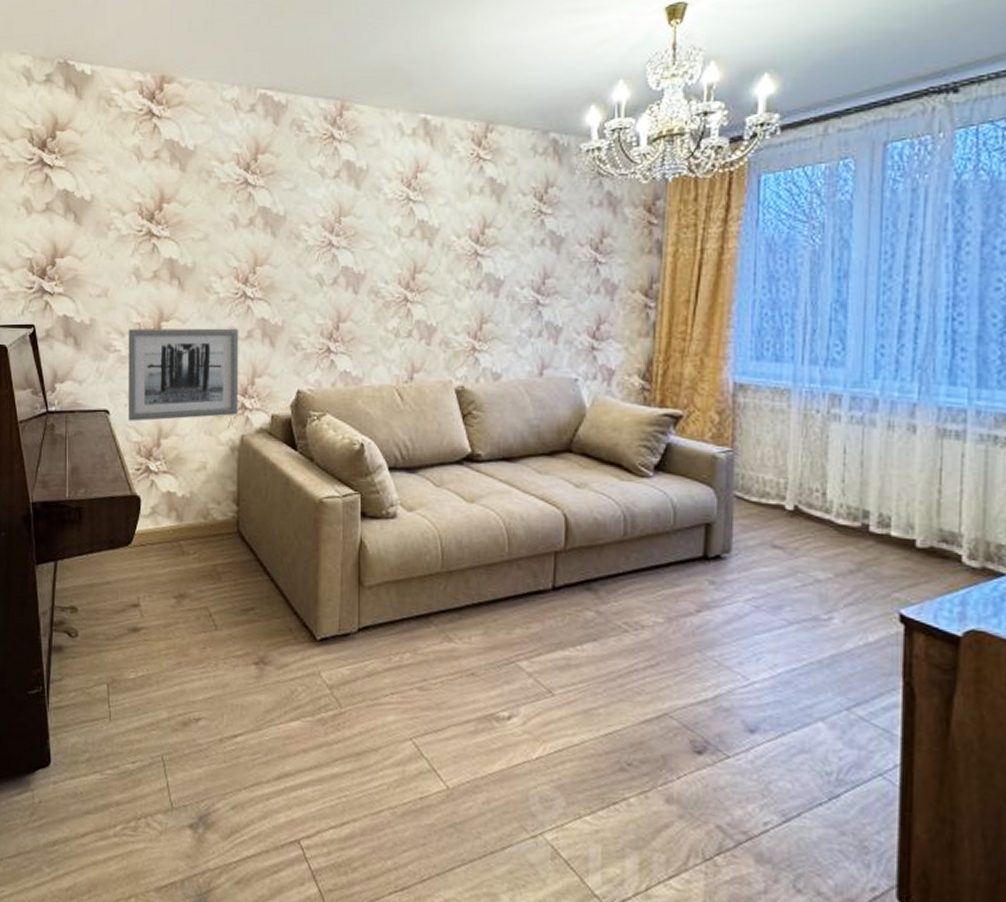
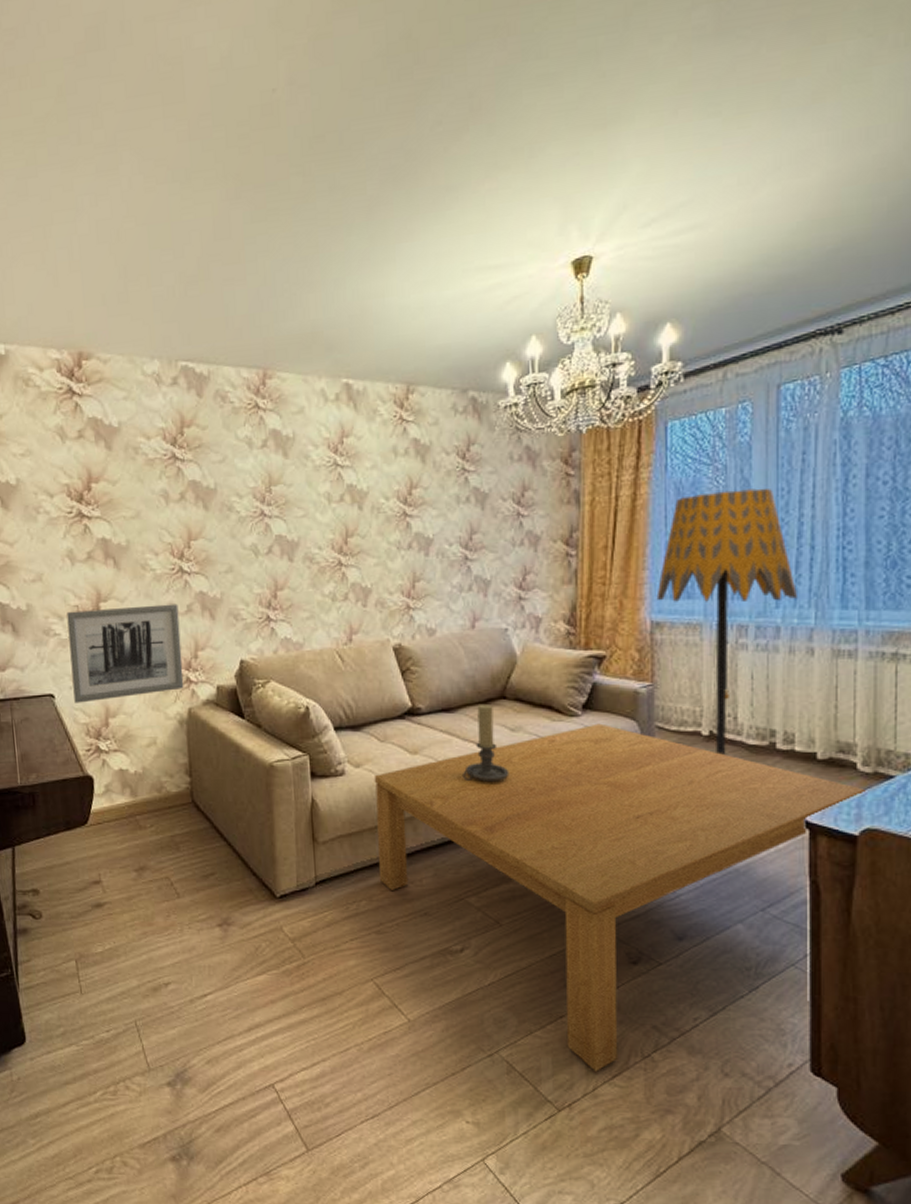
coffee table: none [425,487,972,870] -> present [373,723,866,1072]
candle holder: none [521,456,571,540] -> present [463,704,510,782]
floor lamp: none [741,250,899,535] -> present [656,488,797,756]

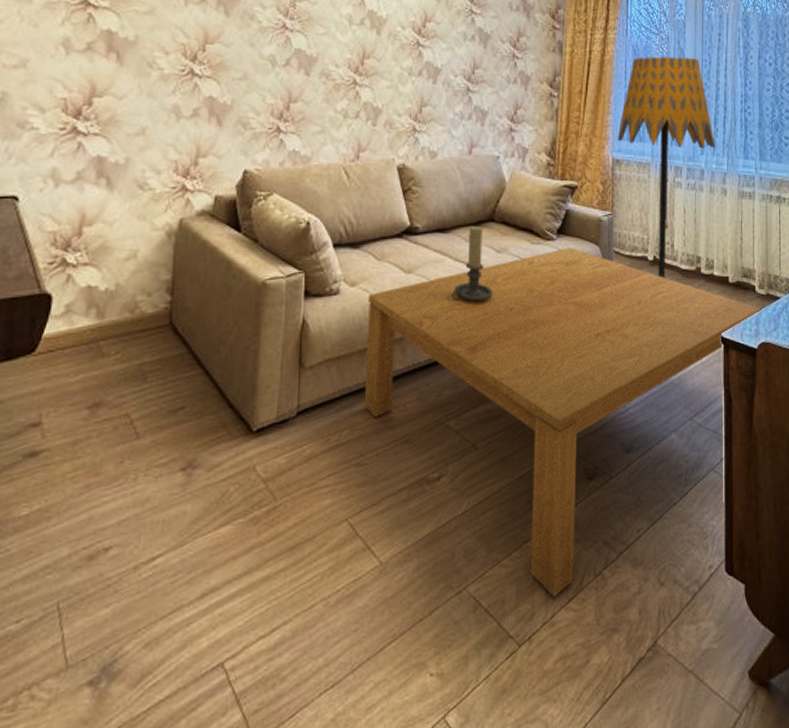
wall art: present [66,603,184,704] -> none [43,104,184,208]

